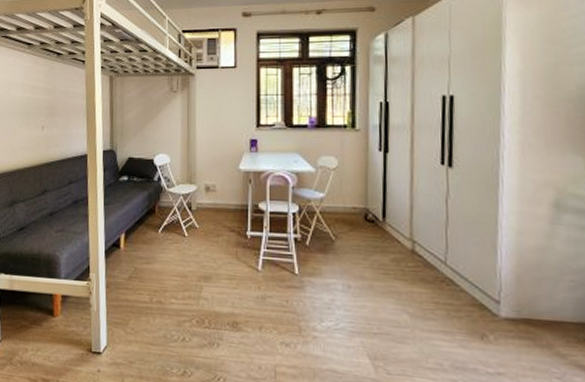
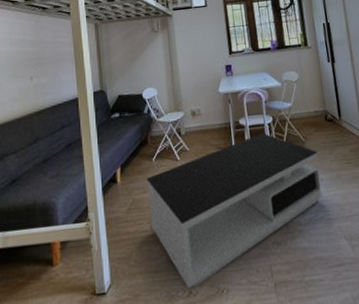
coffee table: none [150,222,348,369] -> present [146,133,323,289]

